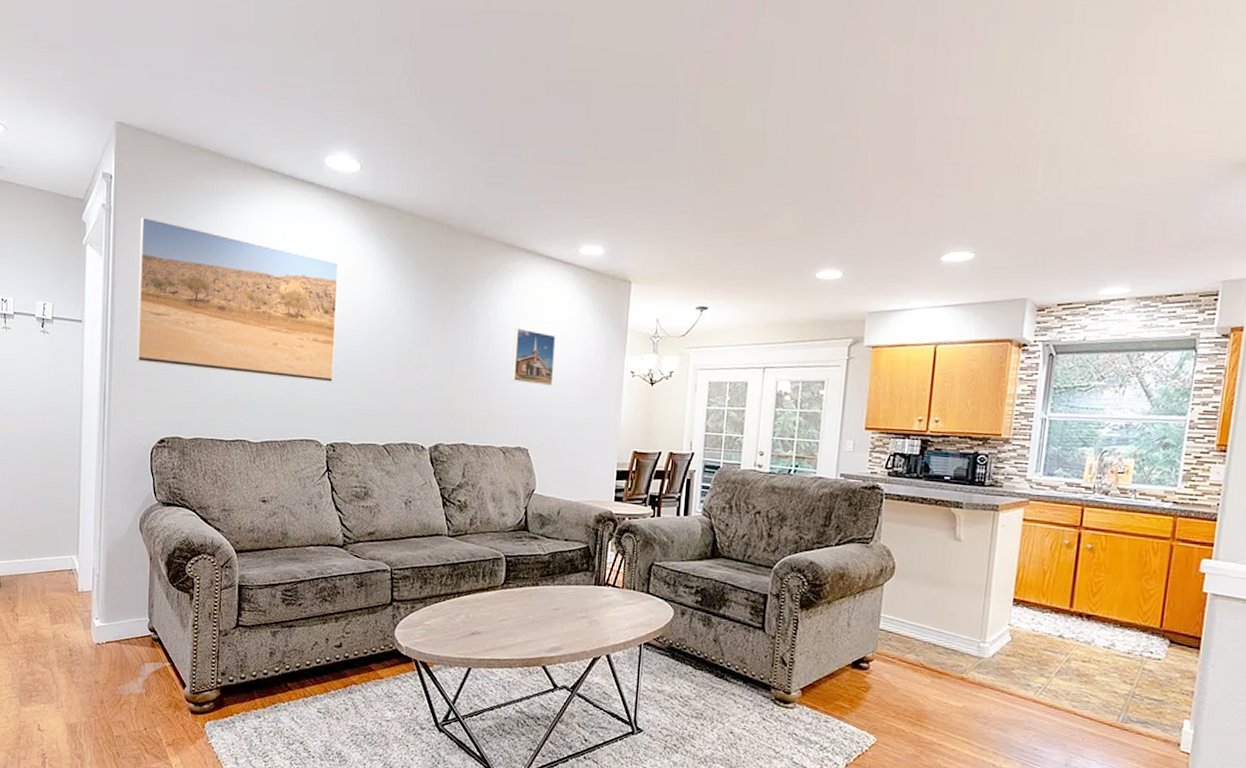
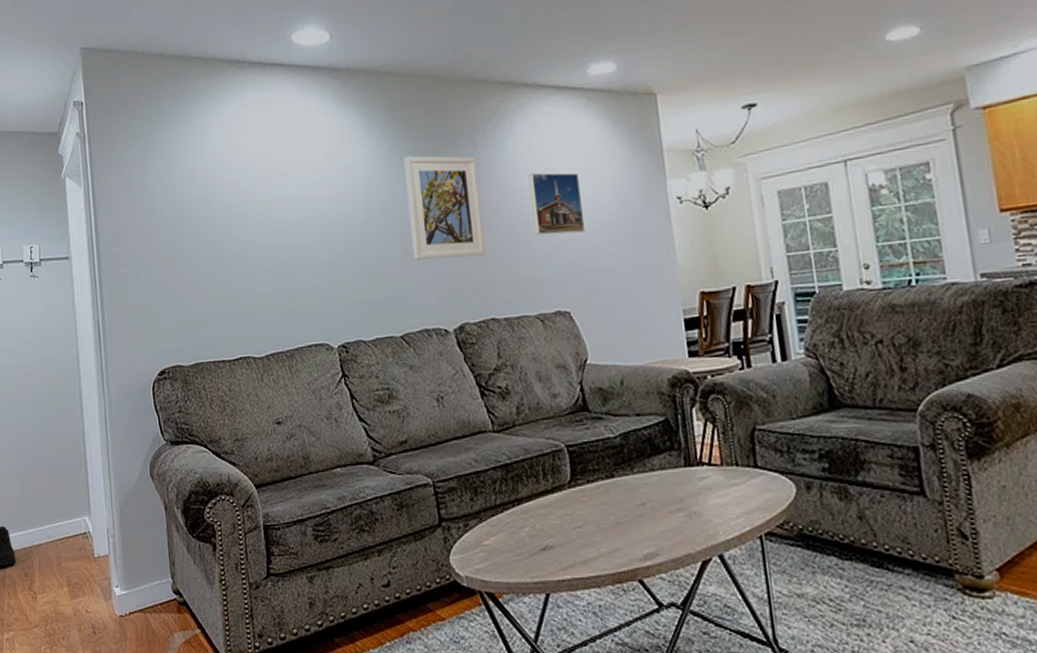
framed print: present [136,216,339,383] -> none [115,137,334,291]
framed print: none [404,291,473,390] -> present [403,156,487,260]

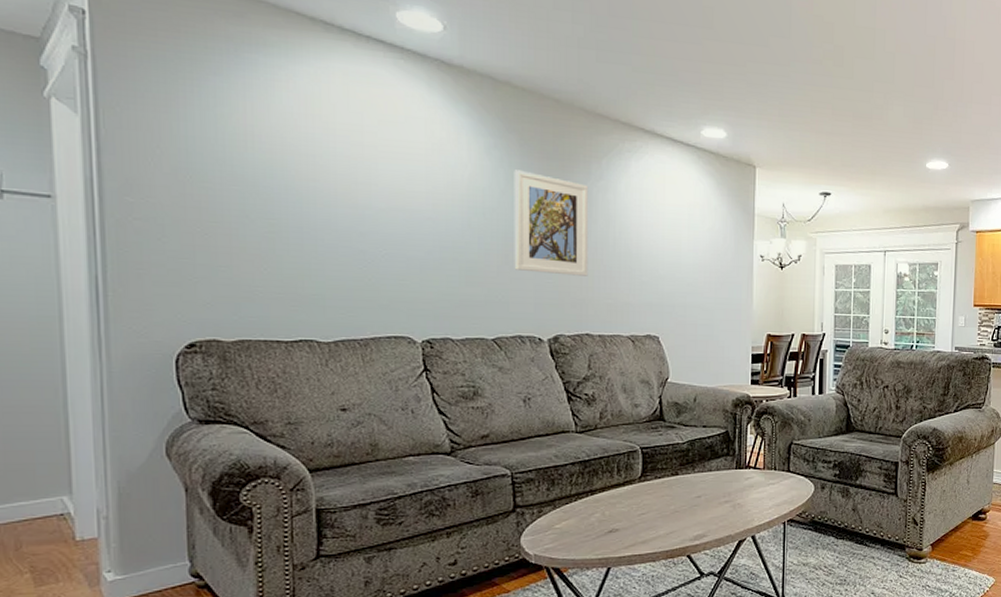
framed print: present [528,172,586,235] -> none [636,211,682,271]

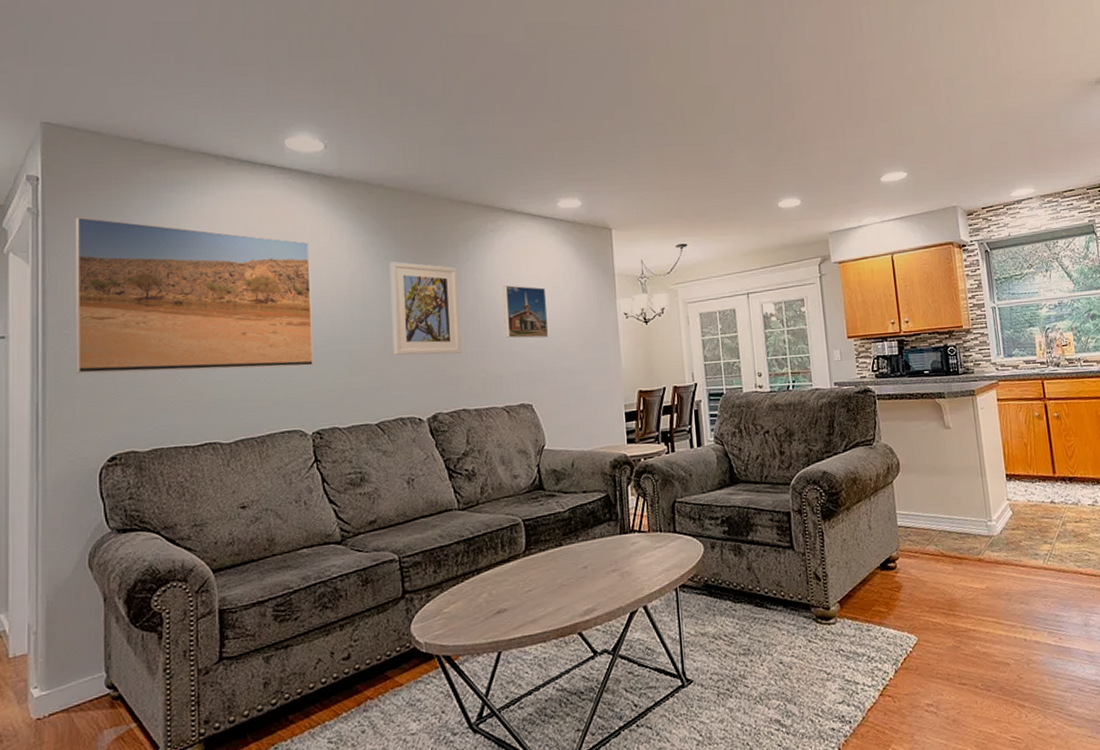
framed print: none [136,65,424,272] -> present [76,216,313,374]
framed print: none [636,211,682,271] -> present [502,285,549,339]

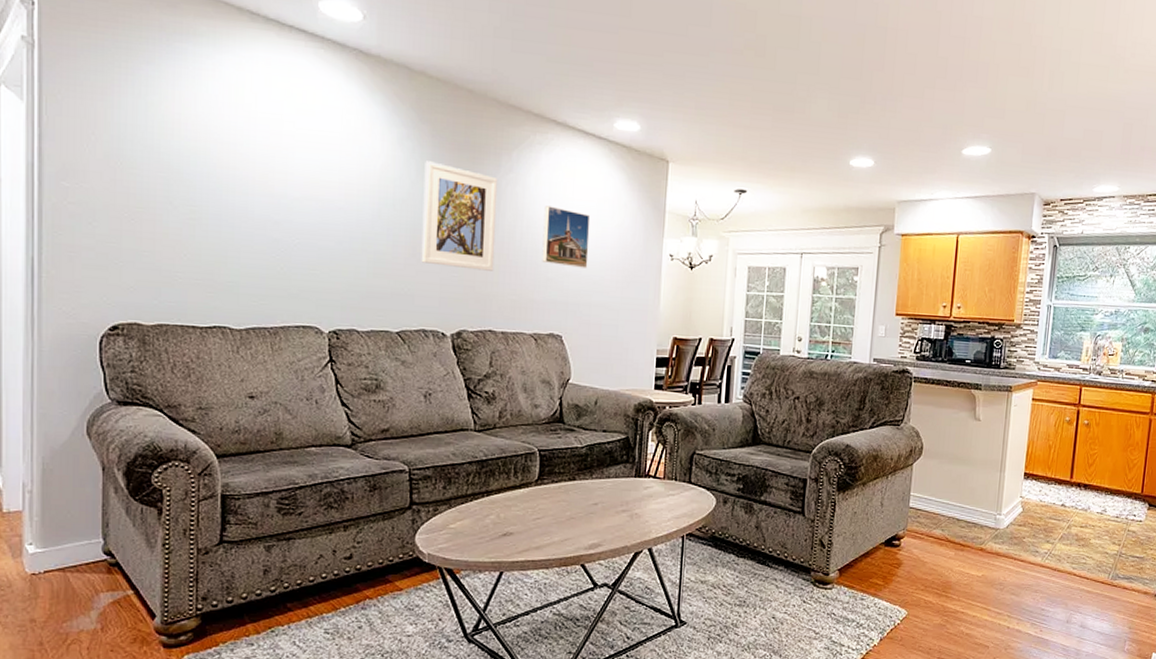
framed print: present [76,216,313,374] -> none [75,55,339,262]

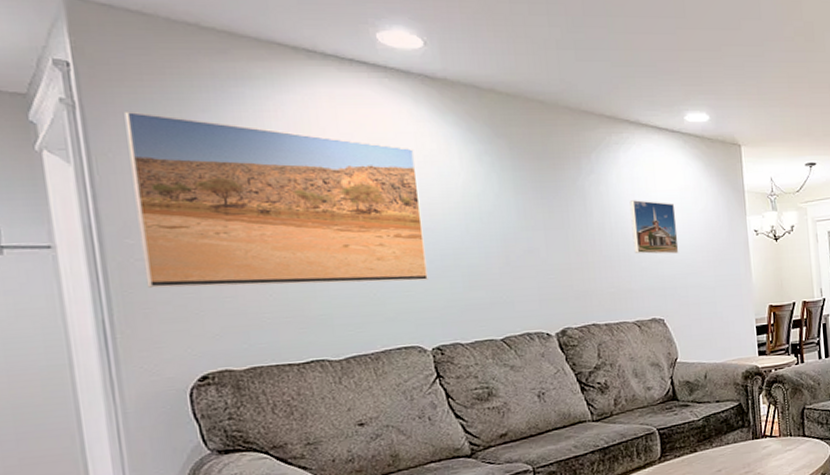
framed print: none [75,55,339,262] -> present [124,111,428,288]
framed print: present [421,161,498,271] -> none [506,172,589,270]

